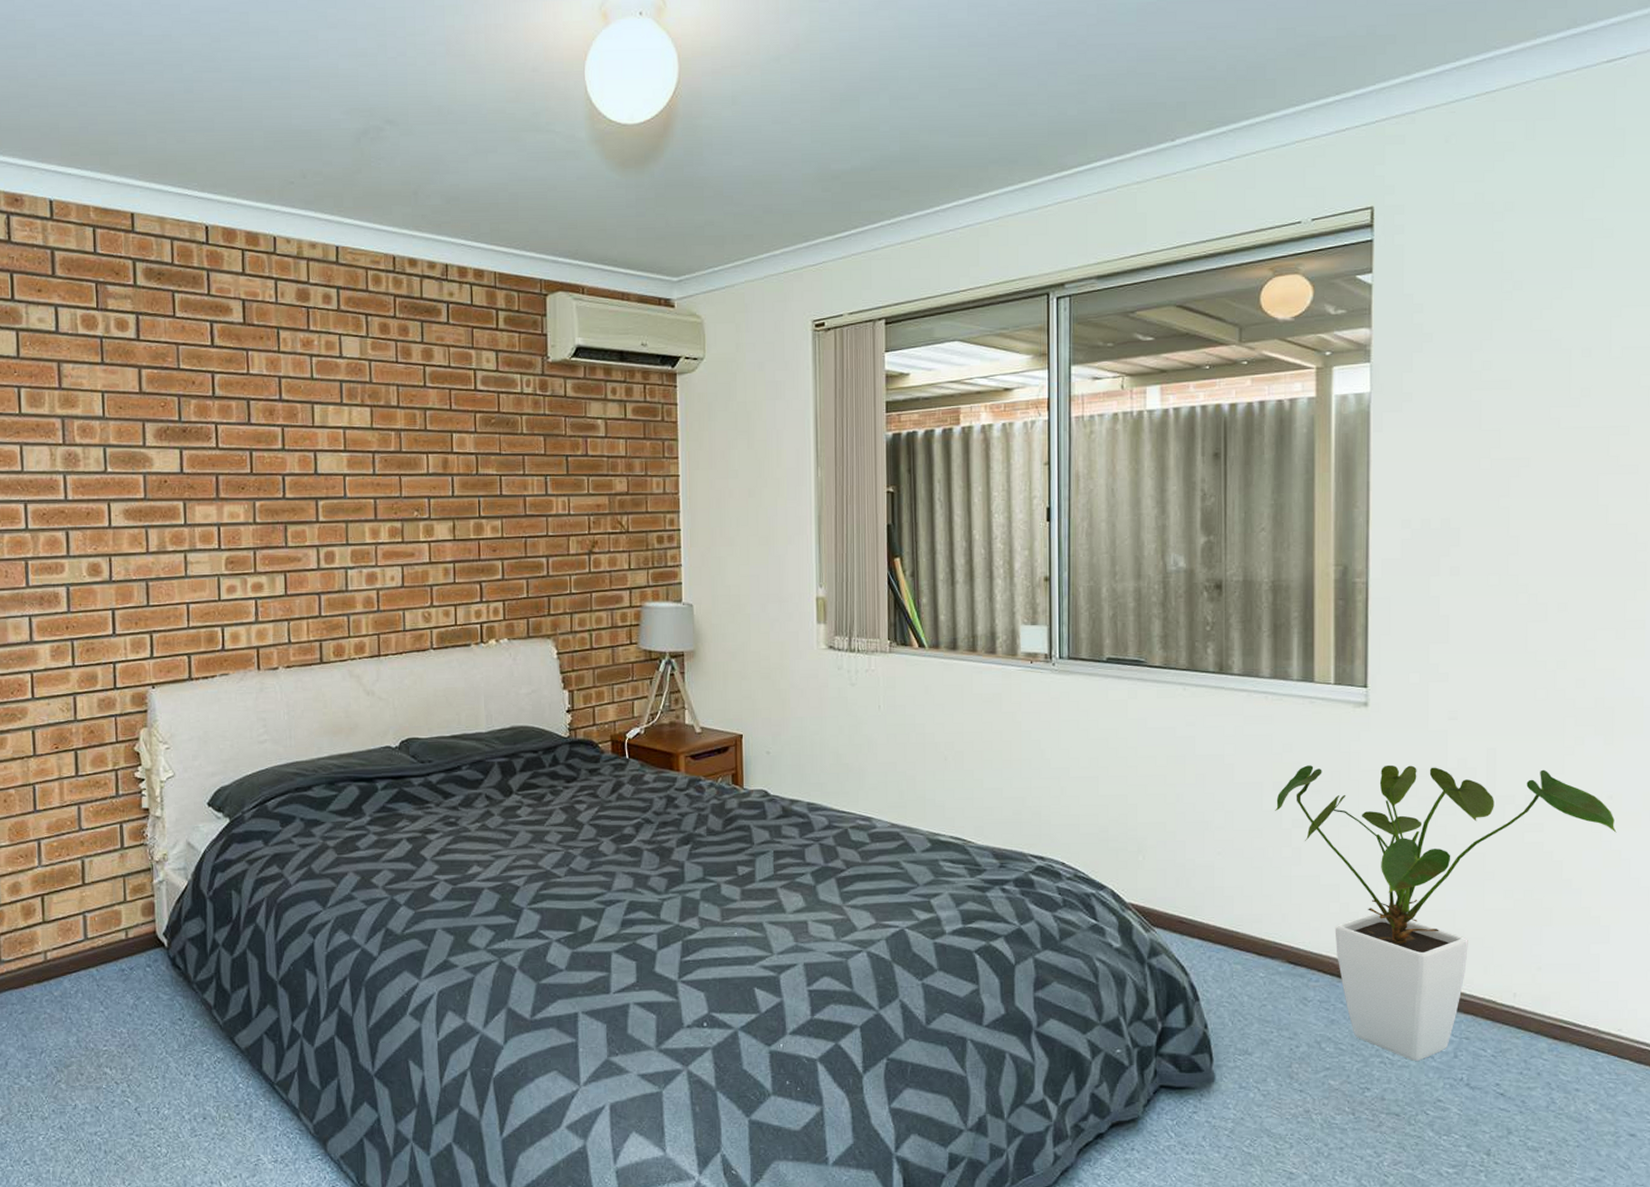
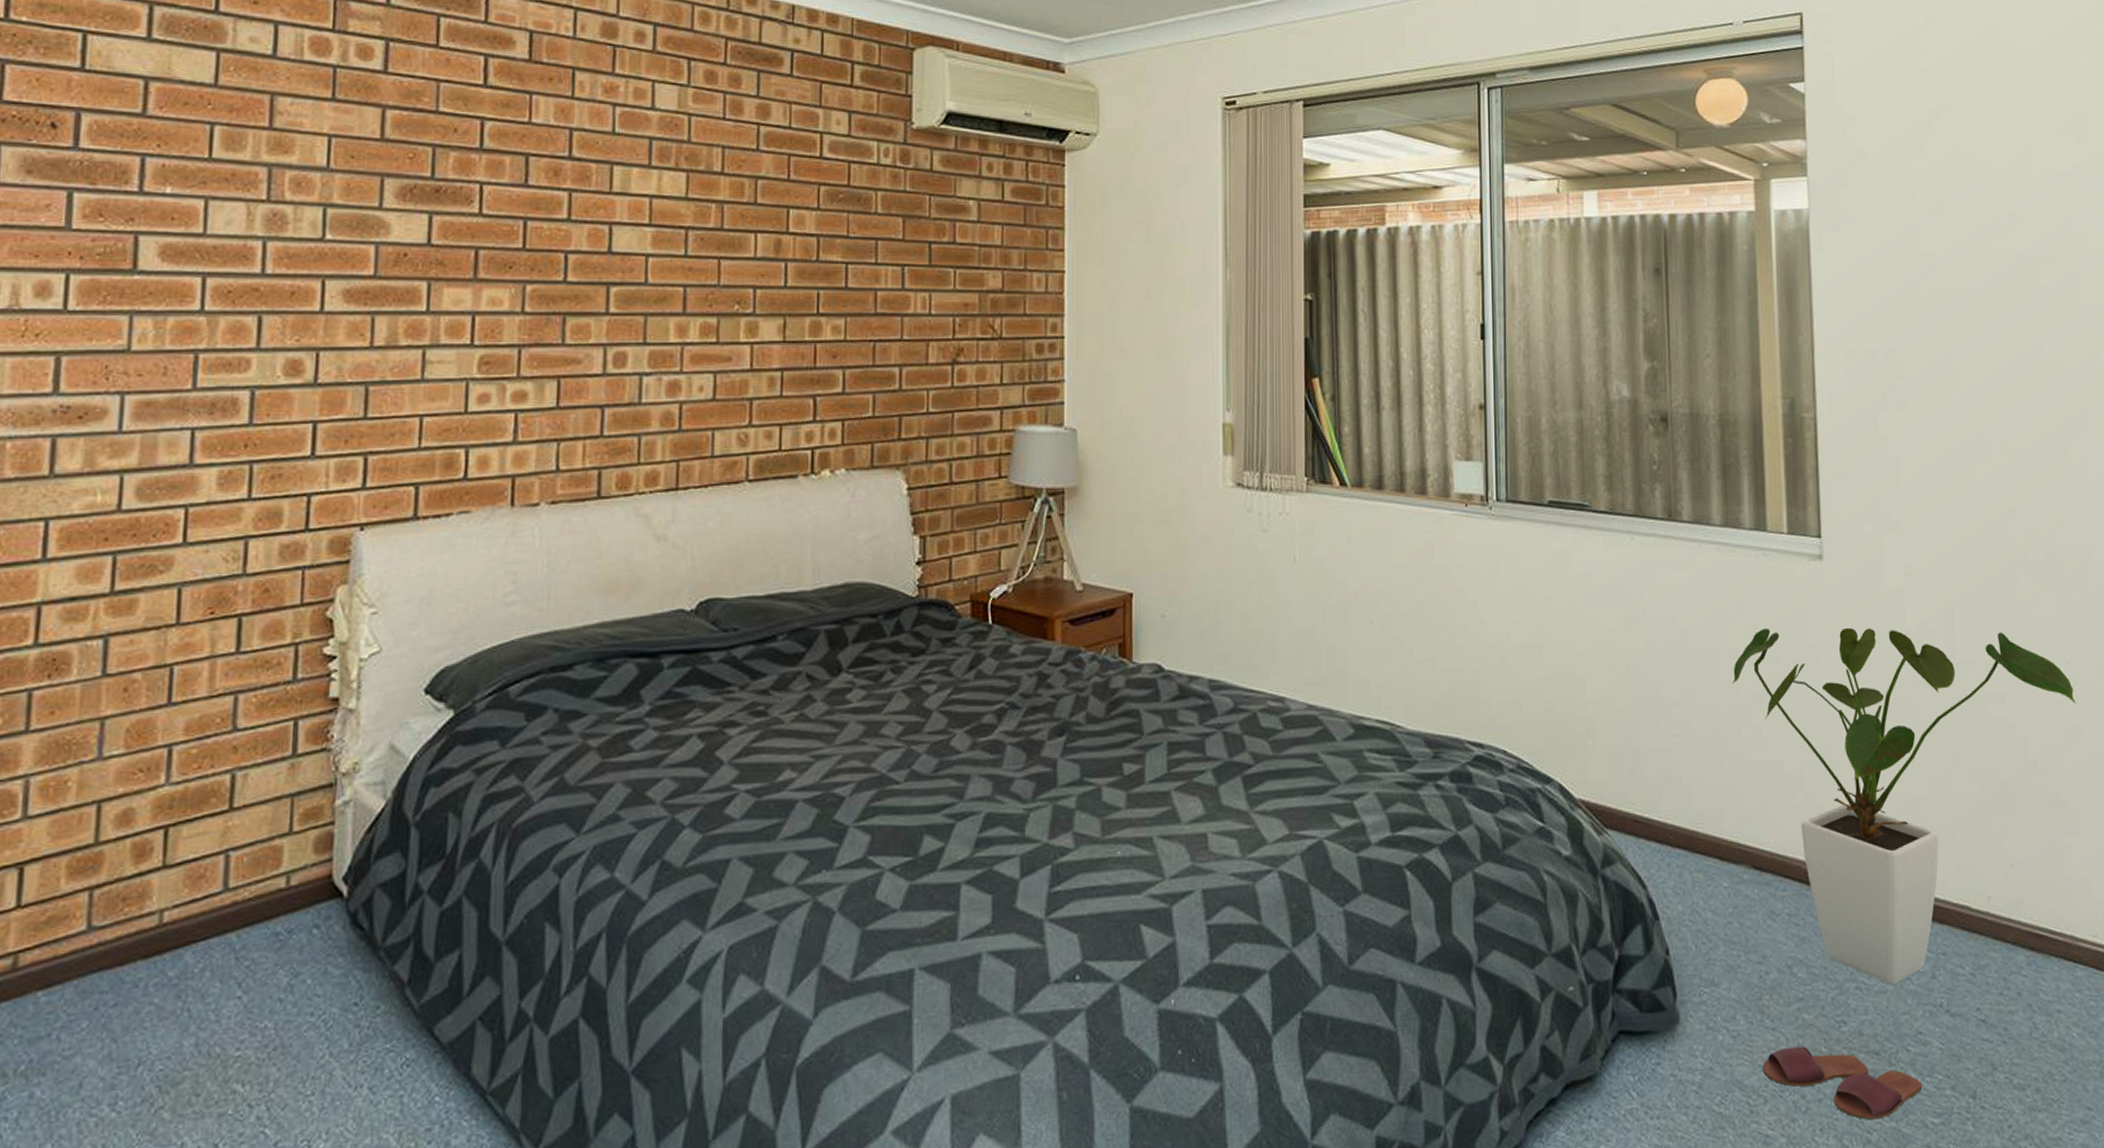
slippers: none [1289,1105,1439,1166] -> present [1762,1046,1923,1120]

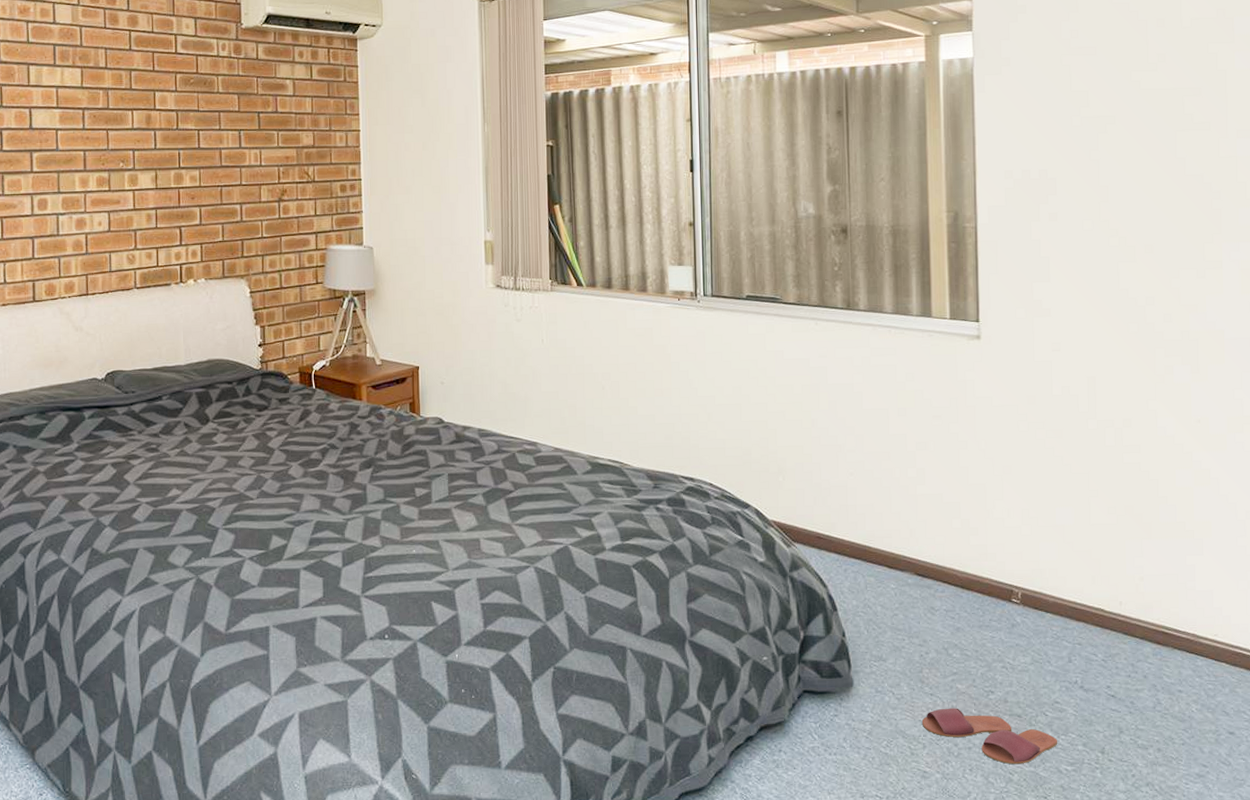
house plant: present [1732,627,2076,985] -> none [900,392,1205,665]

